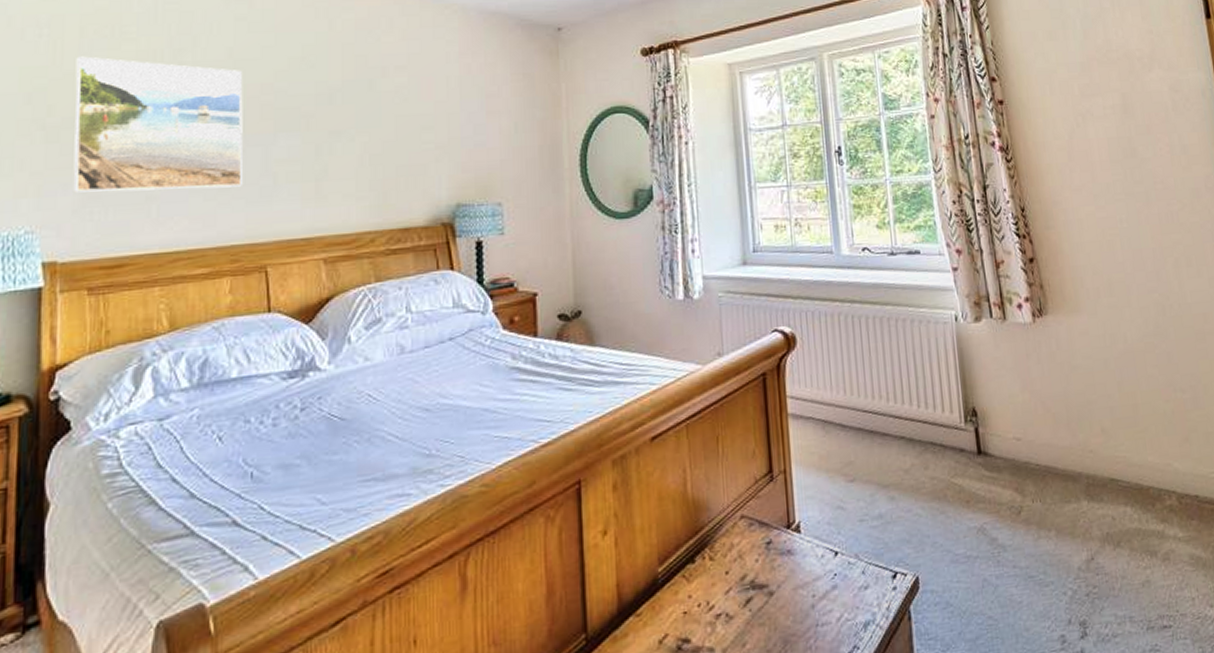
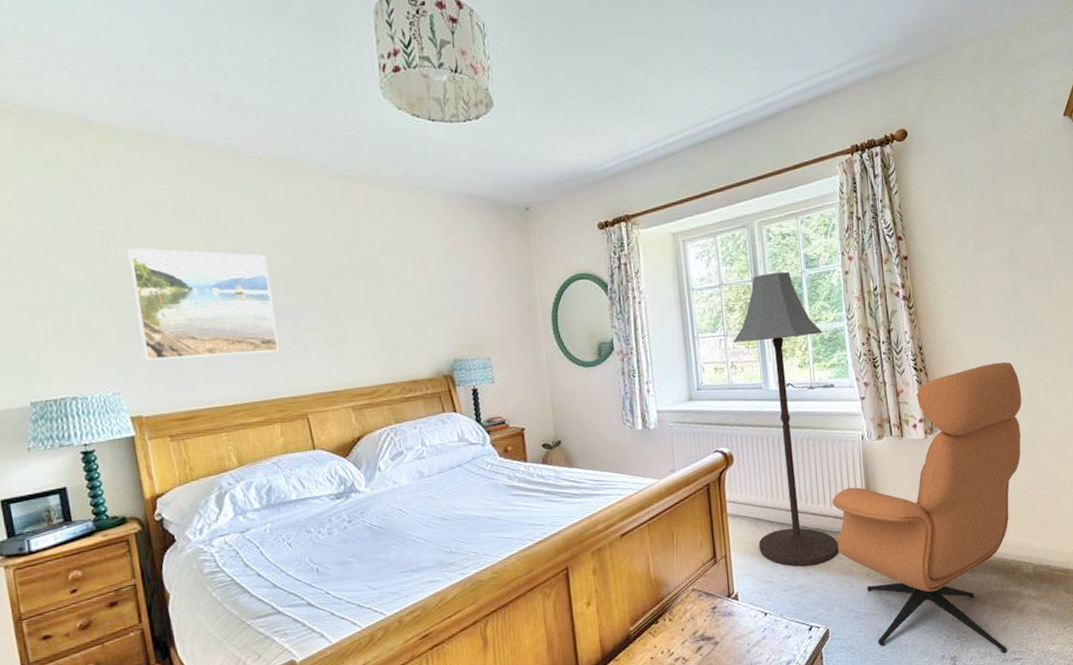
floor lamp: none [798,113,930,488] -> present [733,271,839,567]
armchair: none [920,229,1152,619] -> present [832,361,1022,654]

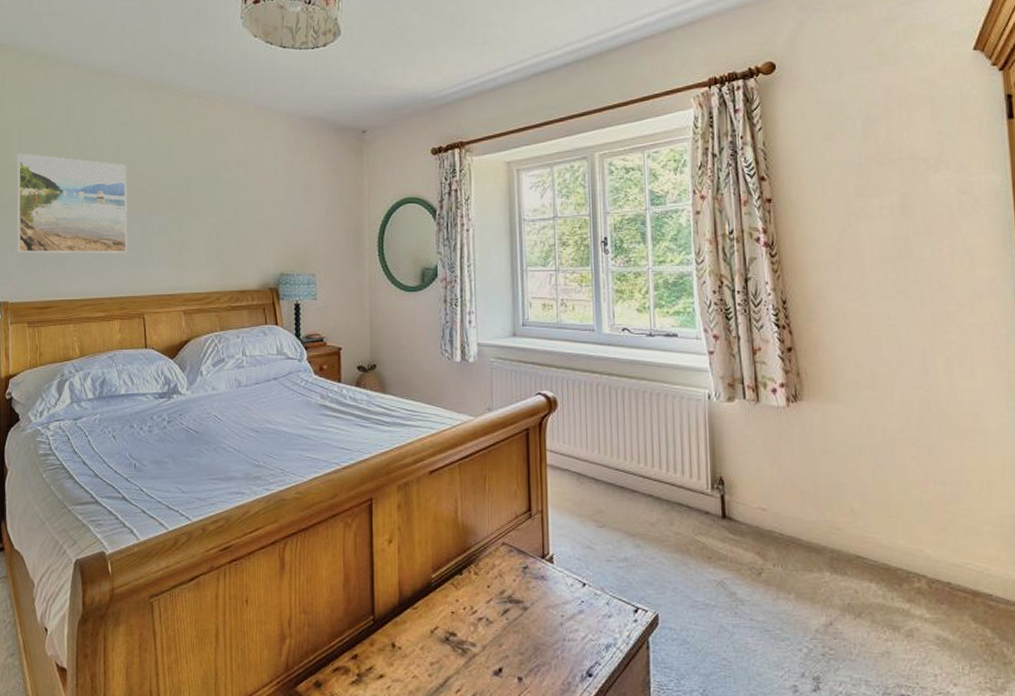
floor lamp: present [733,271,839,567] -> none [565,207,675,536]
armchair: present [832,361,1022,654] -> none [669,326,915,686]

